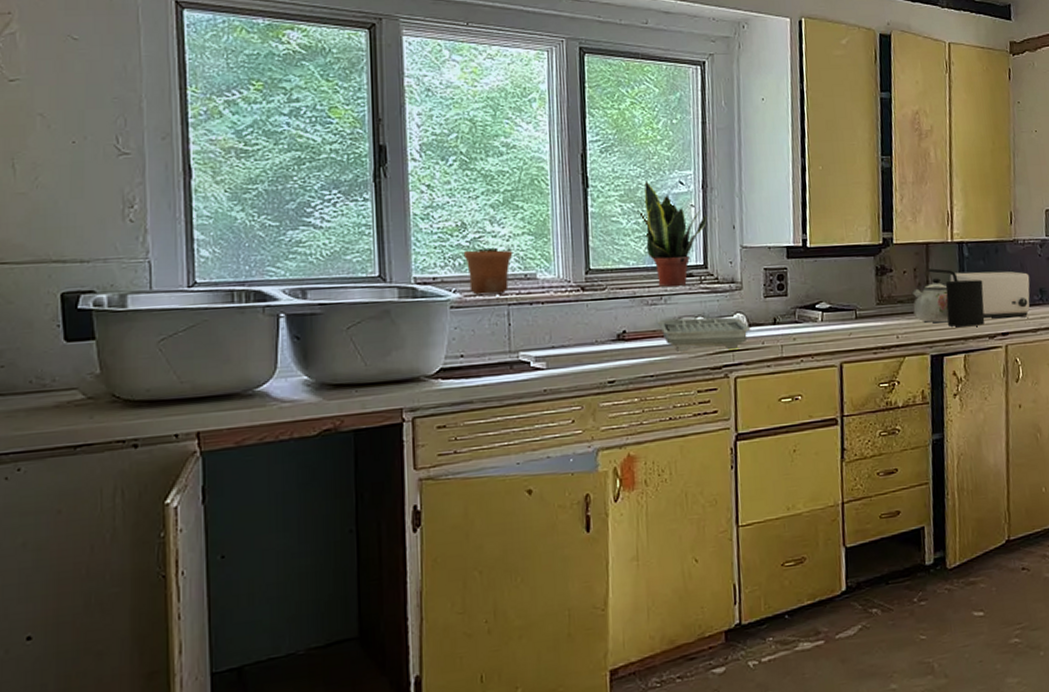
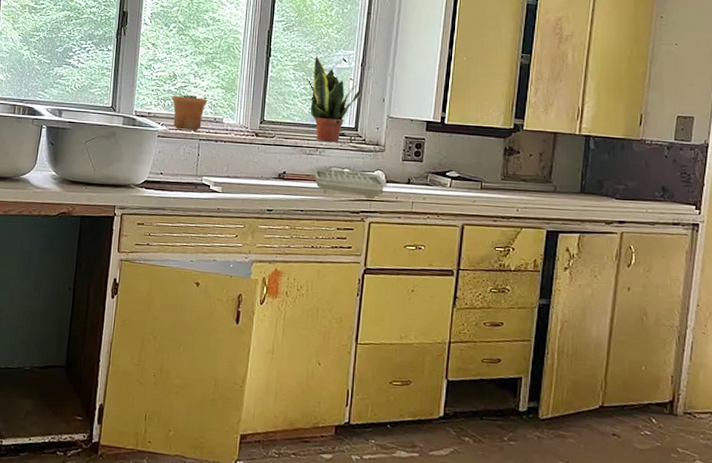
kettle: present [912,268,958,323] -> none [535,155,581,204]
pen holder: present [945,279,985,327] -> none [567,168,606,212]
toaster: present [949,271,1030,318] -> none [573,162,653,210]

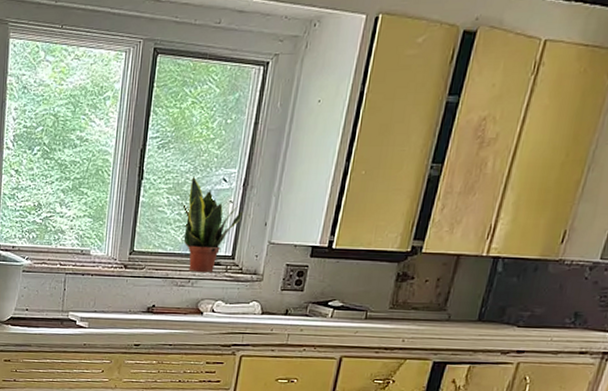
planter: present [172,94,208,132] -> none [36,225,75,265]
dish rack: present [312,167,388,200] -> none [183,300,264,333]

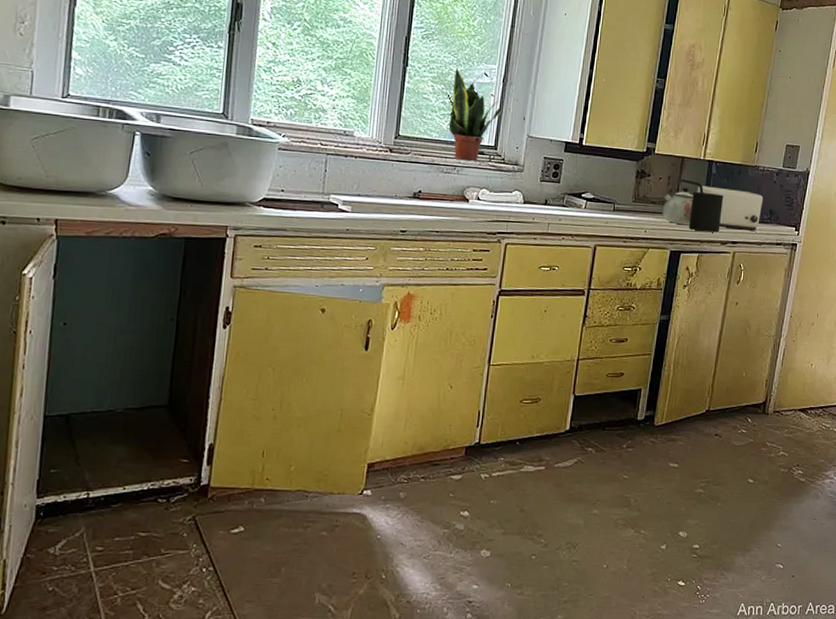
kettle: none [425,280,484,333] -> present [662,179,704,226]
pen holder: none [460,293,511,341] -> present [689,191,724,233]
toaster: none [474,287,567,338] -> present [697,185,763,231]

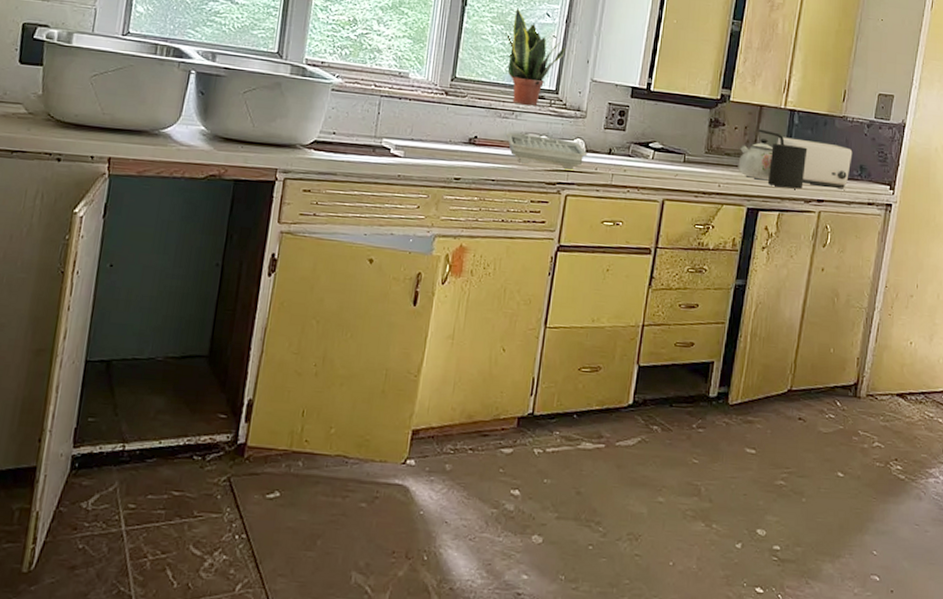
dish rack: none [449,187,526,221] -> present [506,133,588,171]

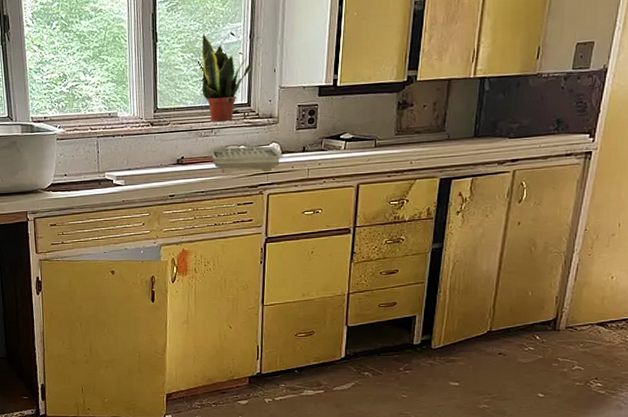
kettle: present [738,129,785,181] -> none [428,102,476,151]
pen holder: present [768,143,808,190] -> none [460,111,500,154]
toaster: present [777,137,853,188] -> none [467,103,549,146]

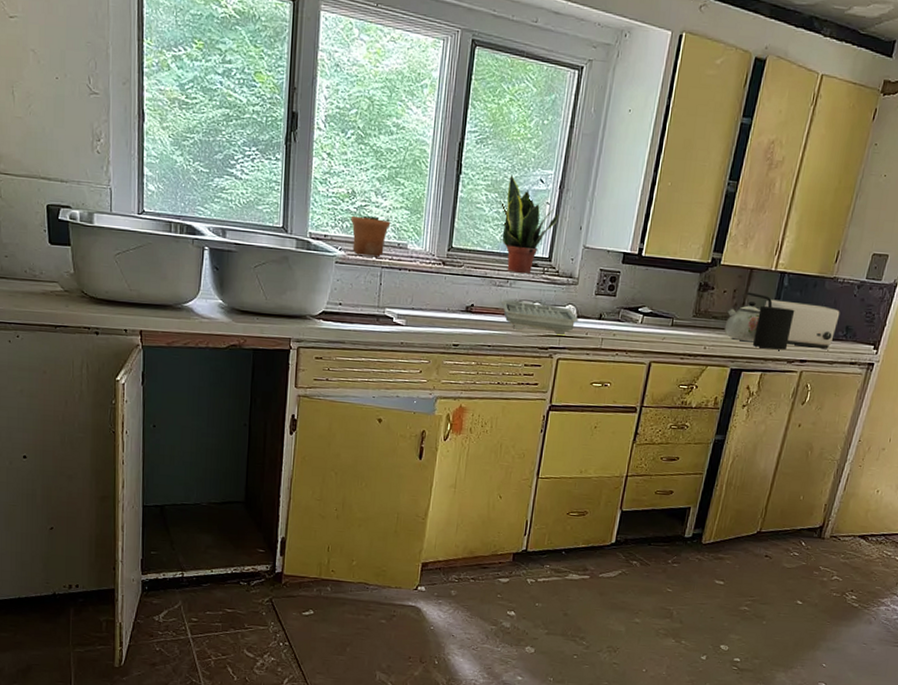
planter: none [65,92,101,130] -> present [350,215,391,258]
kettle: none [428,102,476,151] -> present [724,292,773,343]
pen holder: none [460,111,500,154] -> present [753,305,795,350]
toaster: none [467,103,549,146] -> present [765,299,840,349]

